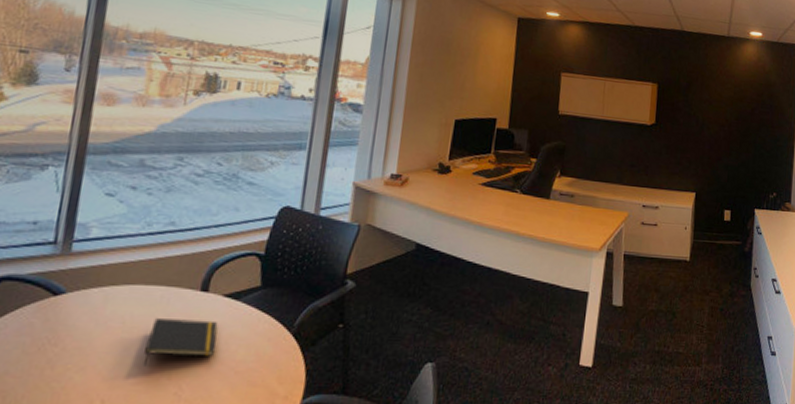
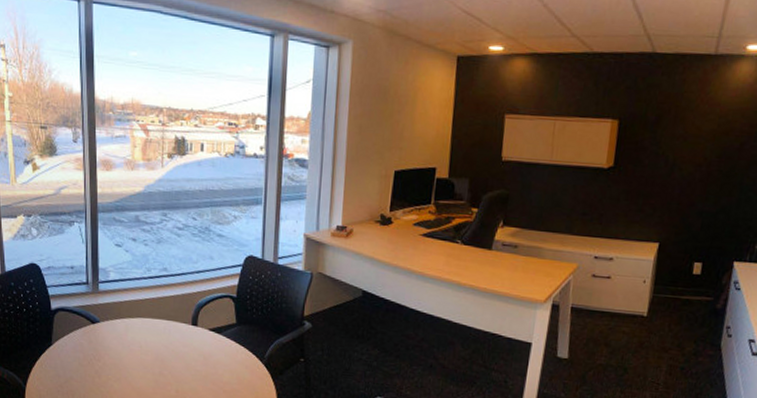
notepad: present [143,318,218,366] -> none [157,345,208,381]

